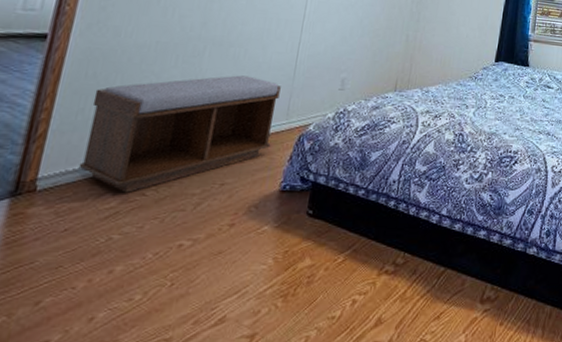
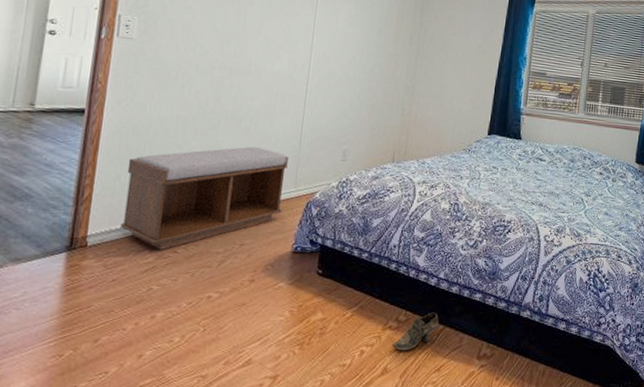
shoe: none [387,253,440,298] -> present [391,312,439,351]

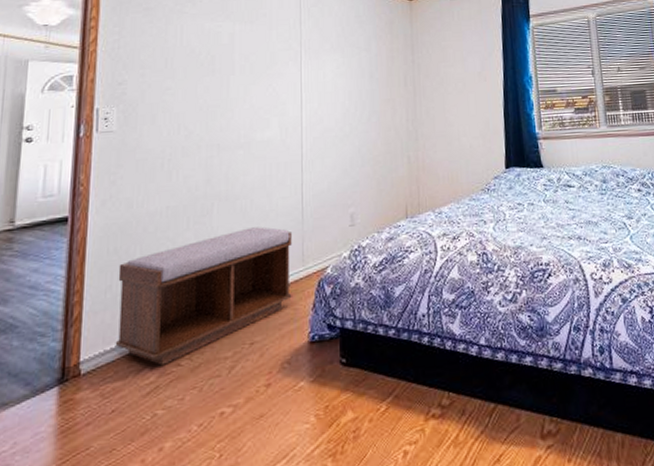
shoe: present [391,312,439,351] -> none [438,389,489,444]

